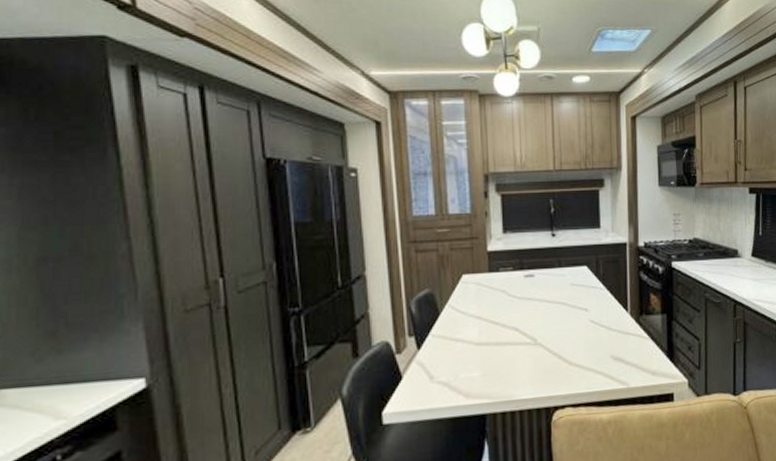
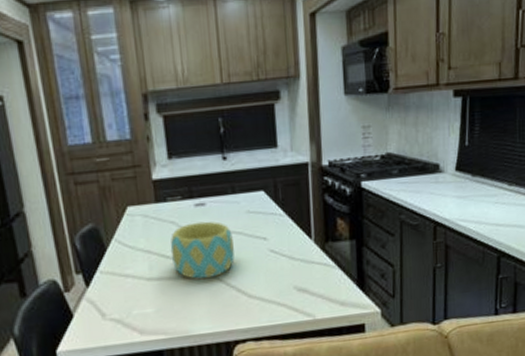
bowl: none [499,291,559,345] -> present [170,221,235,279]

